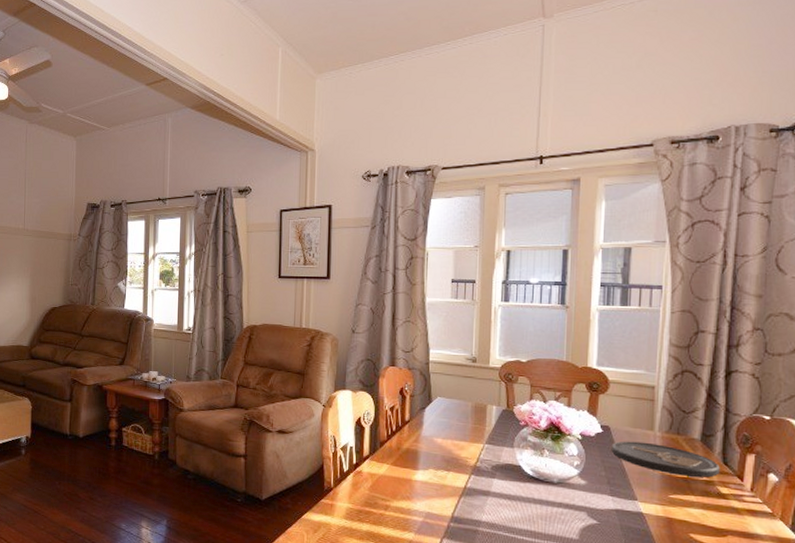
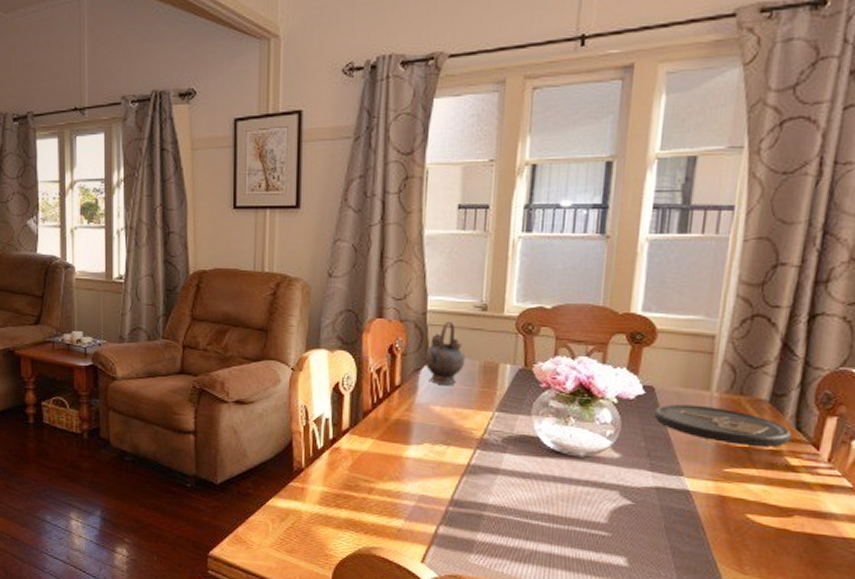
teapot: none [427,370,461,421] -> present [423,321,466,385]

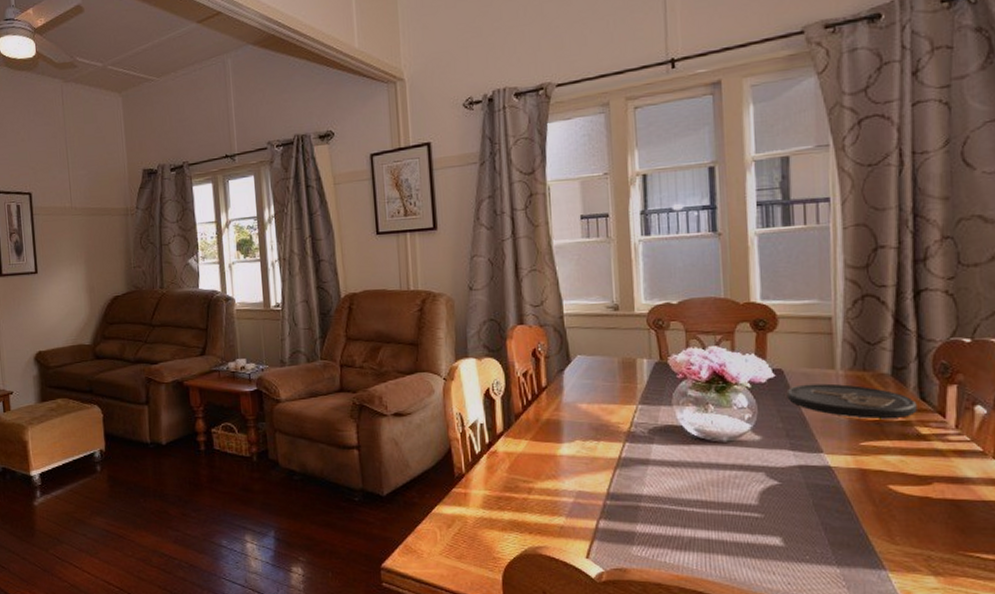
teapot: present [423,321,466,385] -> none [565,323,605,383]

